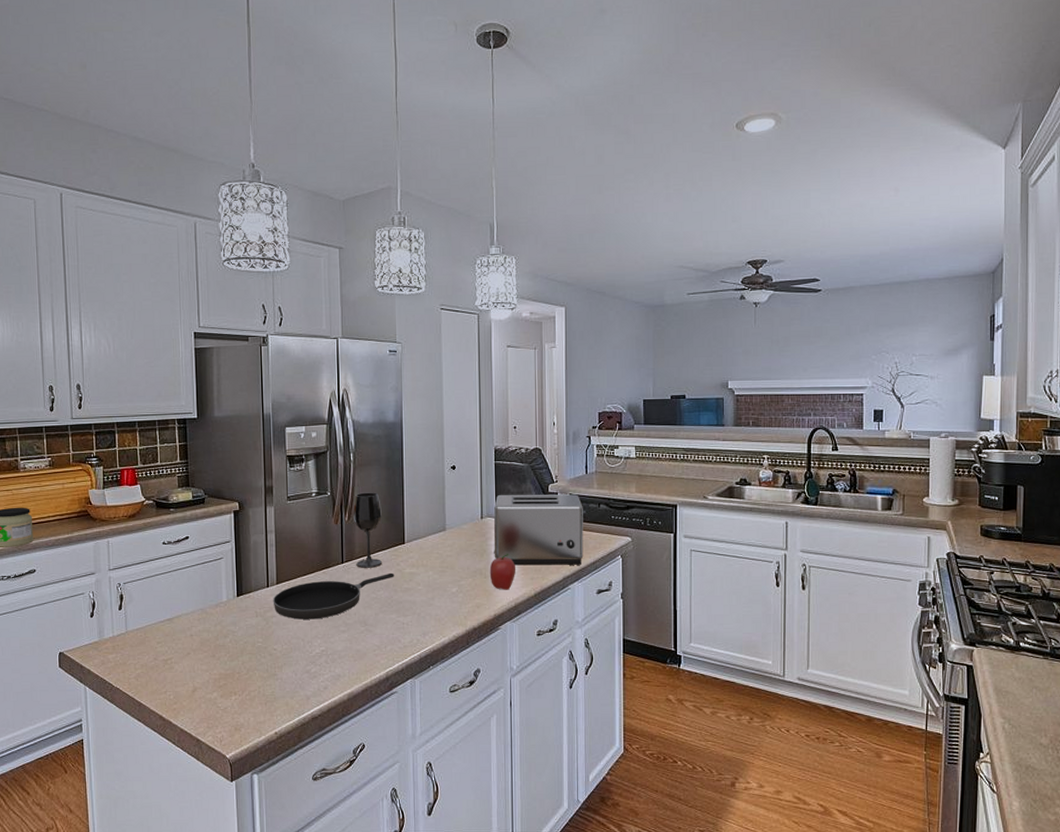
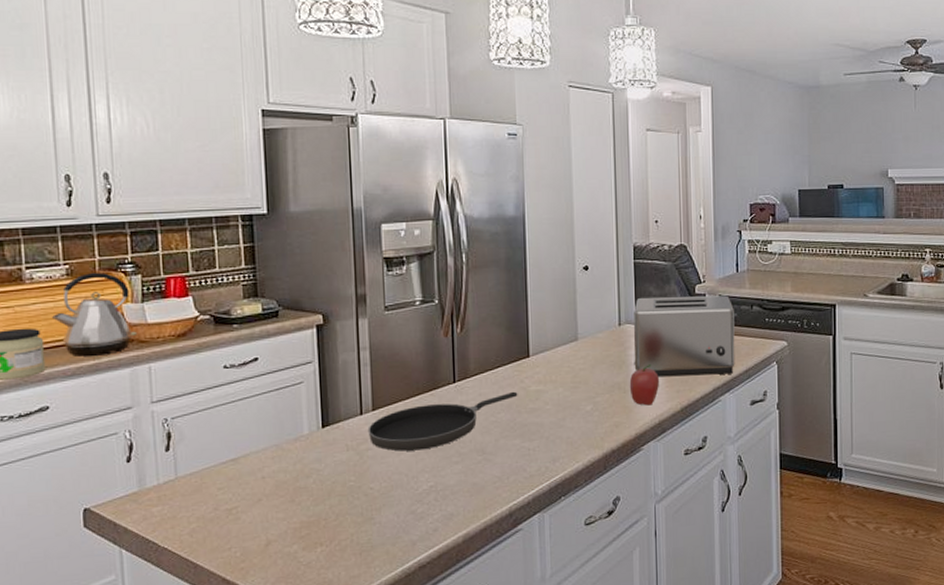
kettle: none [39,463,99,531] -> present [52,272,136,356]
wine glass: present [352,492,383,568] -> none [466,298,503,388]

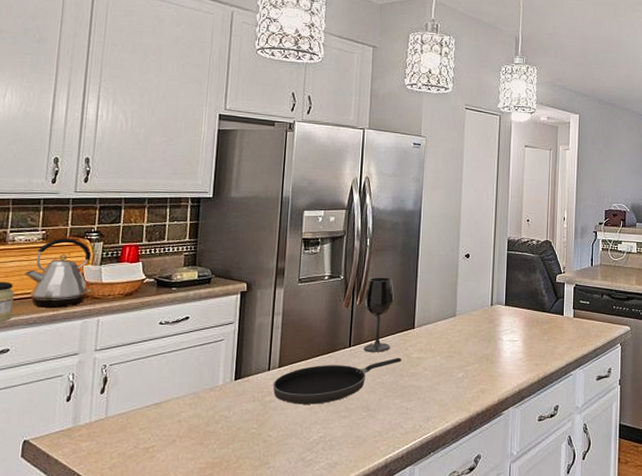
wine glass: none [466,298,503,388] -> present [363,277,394,352]
fruit: present [629,364,660,406] -> none [496,340,522,376]
toaster: present [633,295,738,377] -> none [501,283,591,352]

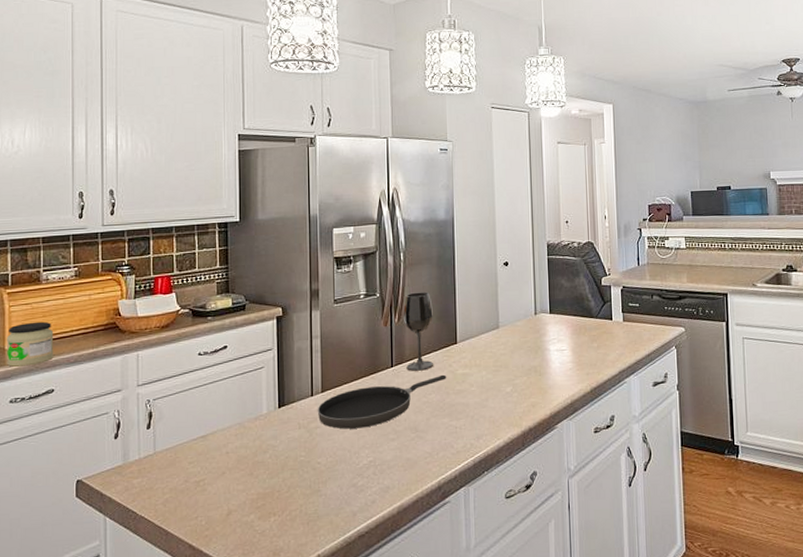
kettle: present [25,238,92,308] -> none [62,273,128,346]

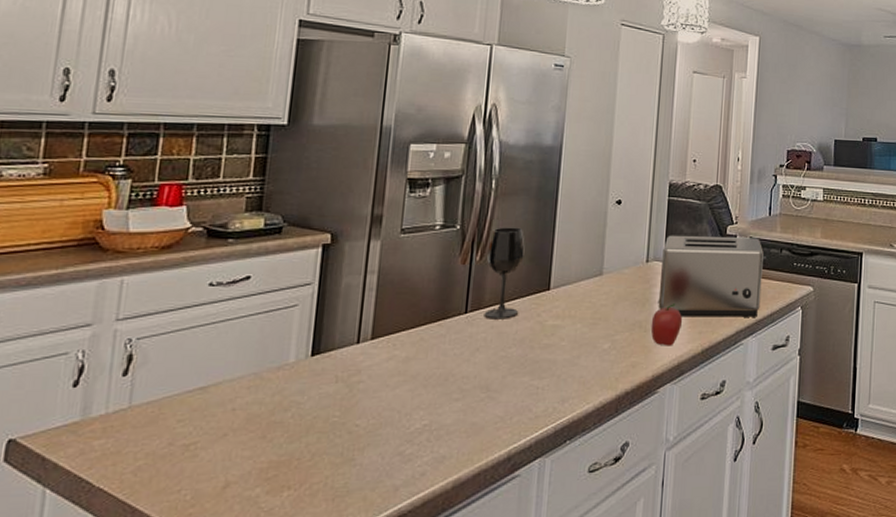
frying pan: present [317,374,447,429] -> none [362,325,533,385]
fruit: none [544,350,572,387] -> present [650,304,683,346]
toaster: none [547,286,640,361] -> present [658,235,767,317]

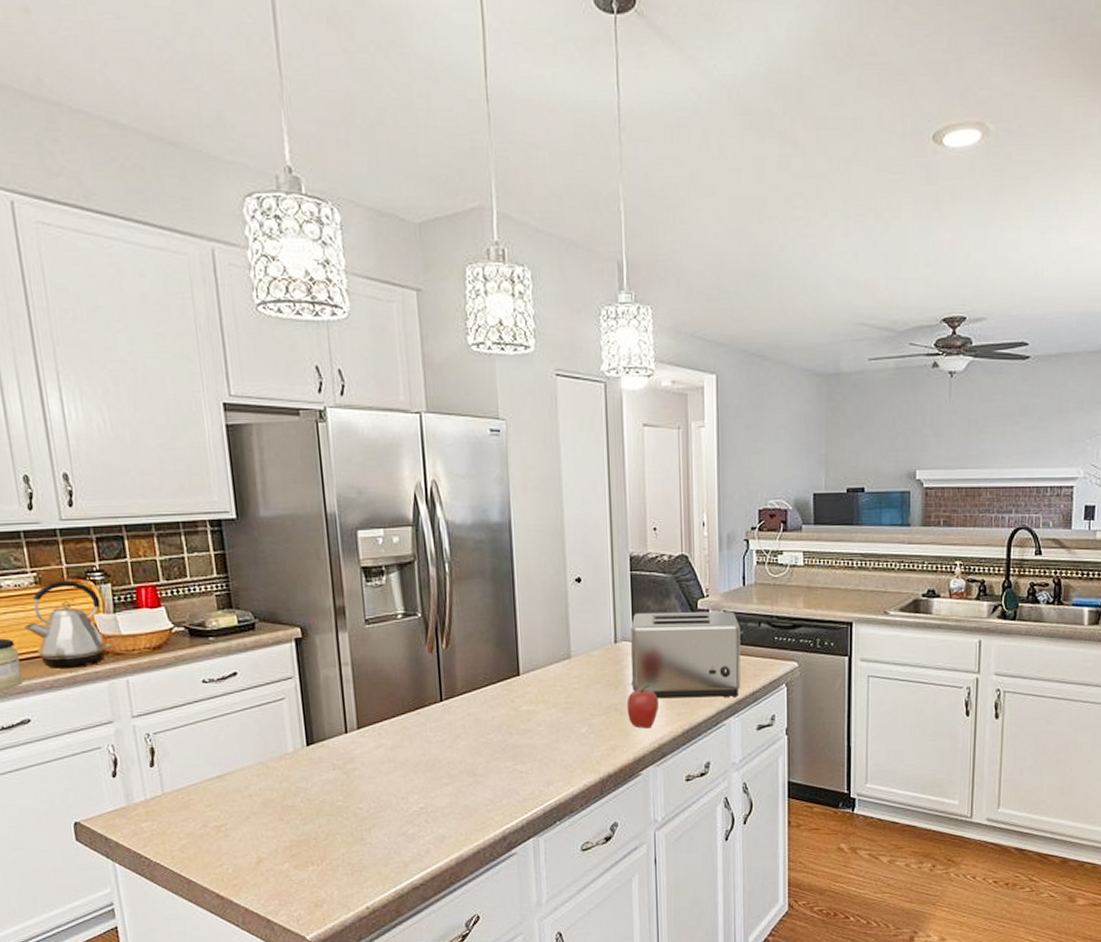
kettle: none [16,173,115,265] -> present [25,580,111,668]
wine glass: present [484,227,525,319] -> none [452,612,493,707]

